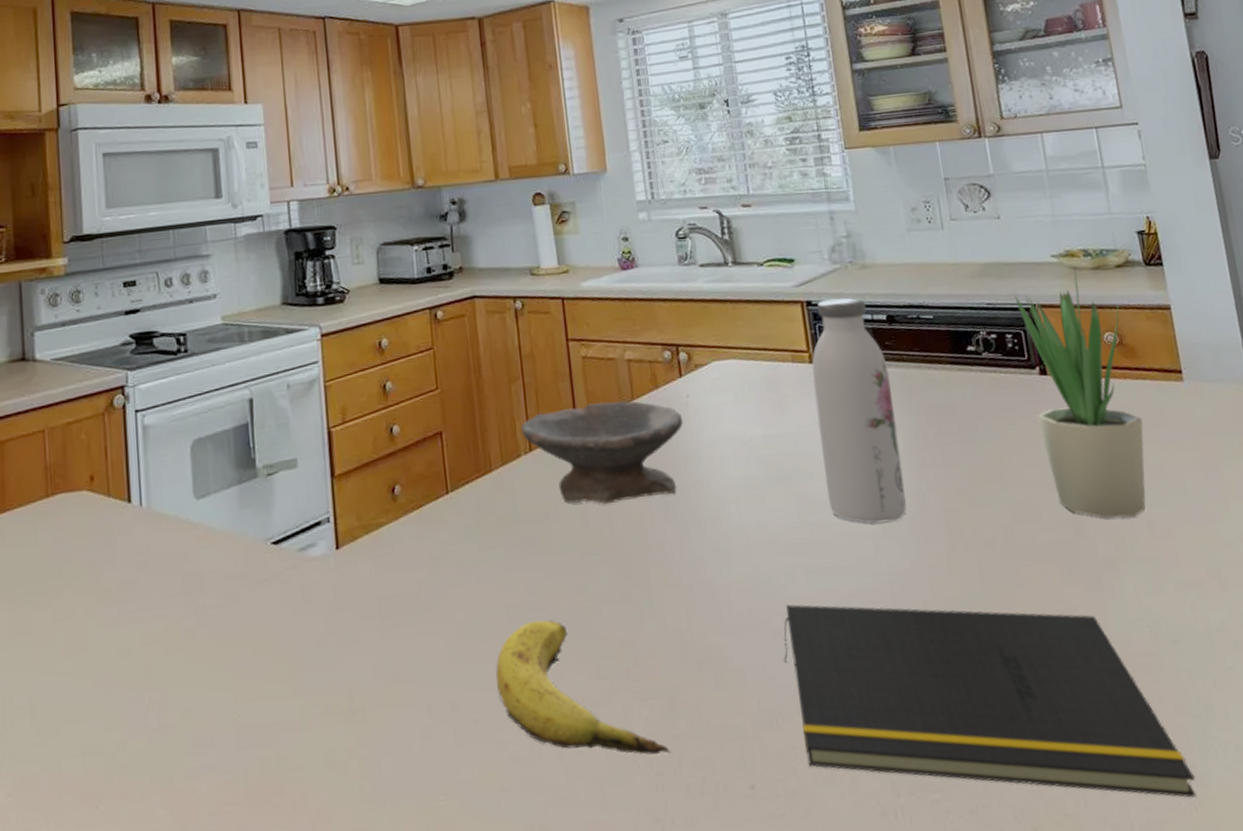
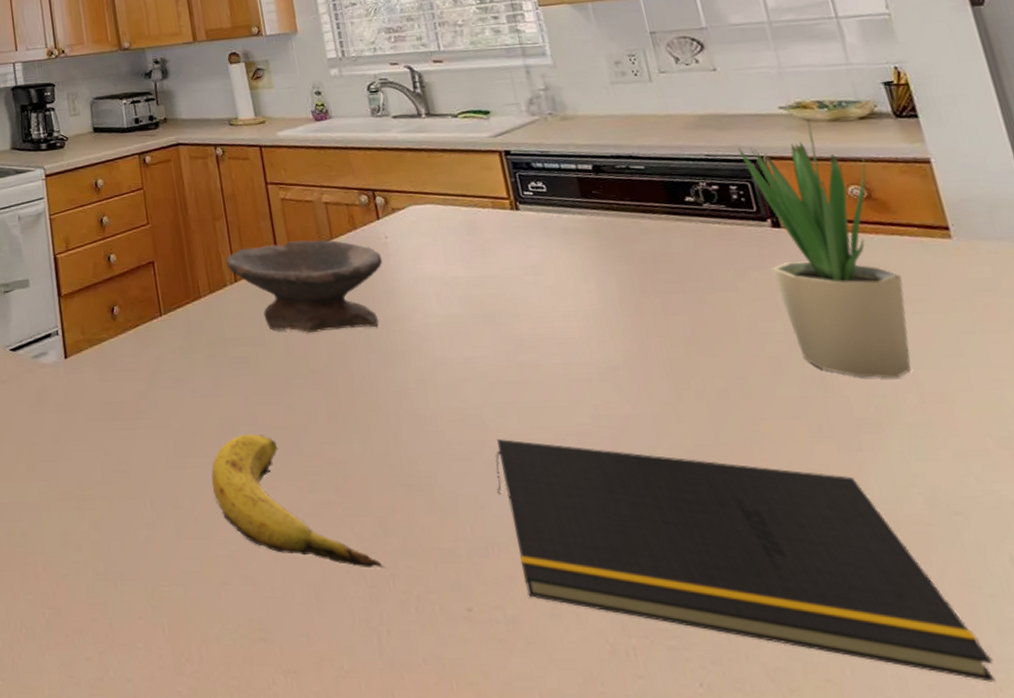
water bottle: present [812,298,907,524] -> none [513,148,625,367]

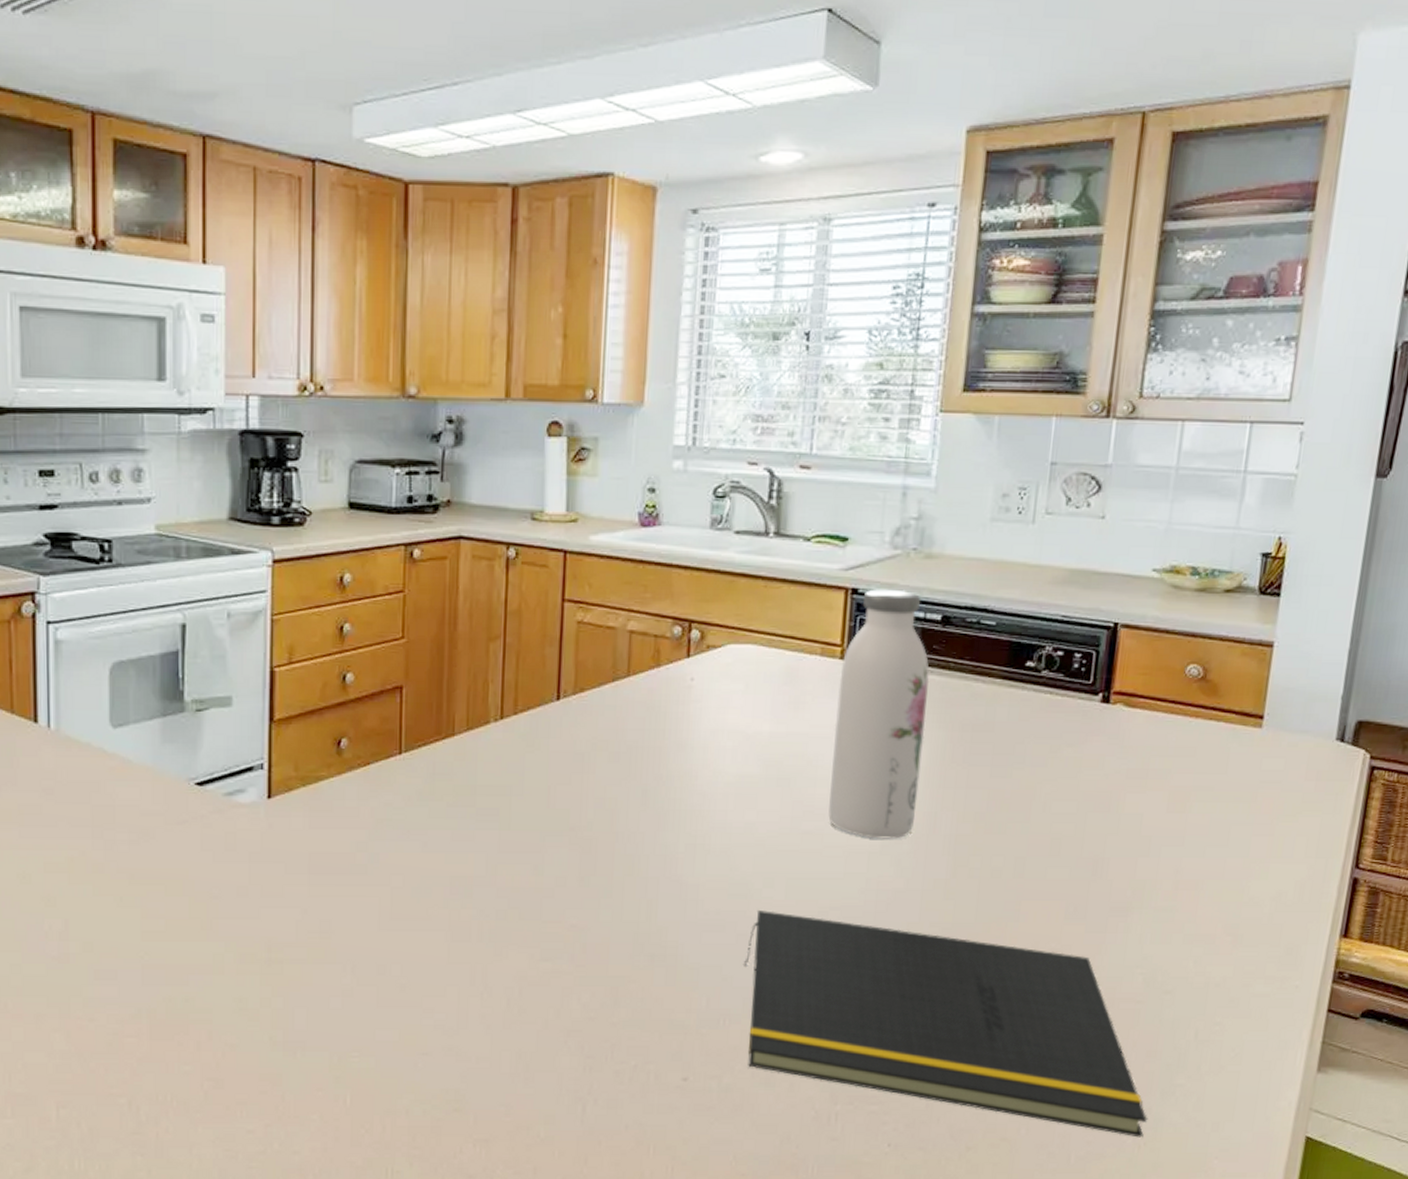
banana: present [211,434,386,569] -> none [429,895,607,1039]
bowl: present [225,239,383,333] -> none [493,675,682,784]
water bottle: none [513,148,625,367] -> present [828,589,930,839]
potted plant: present [737,120,911,378] -> none [1083,587,1214,864]

